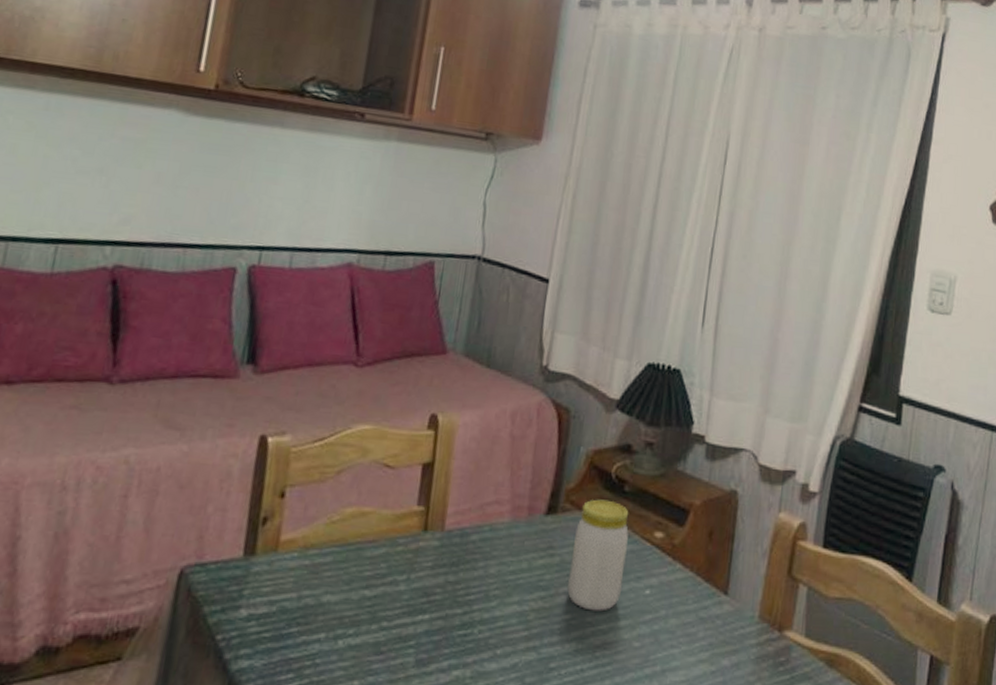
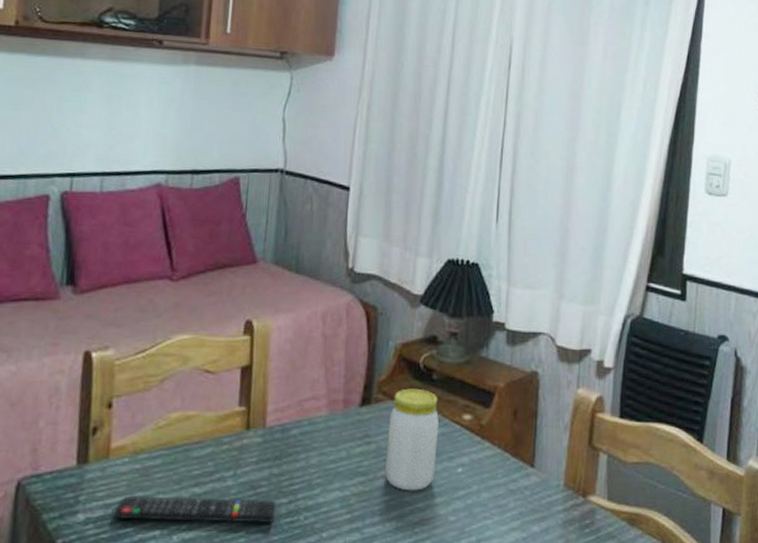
remote control: none [279,593,450,635] -> present [114,495,277,524]

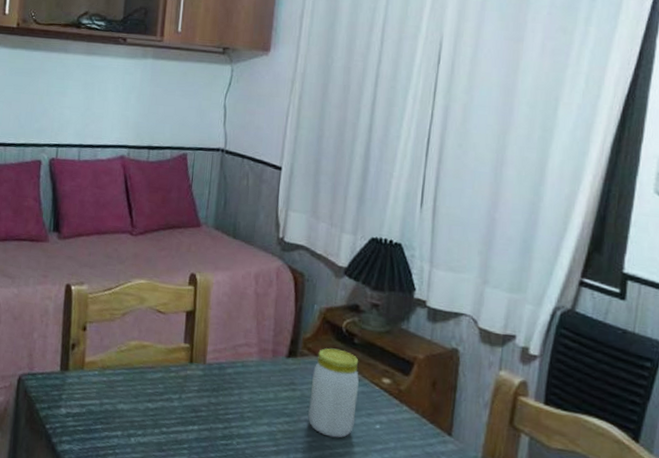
remote control: present [114,495,277,524] -> none [87,401,214,442]

